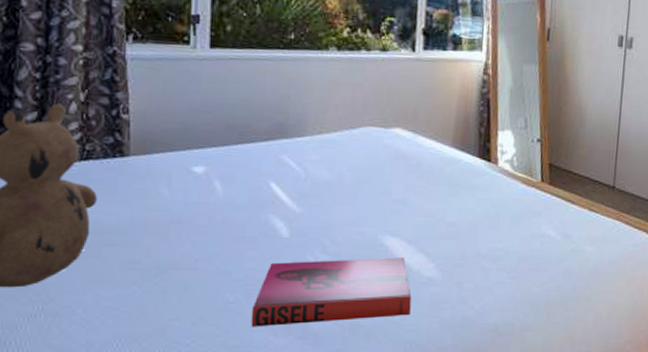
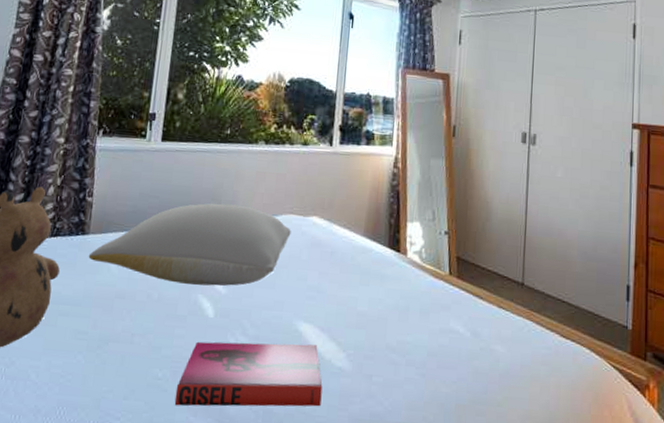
pillow: none [131,117,372,205] -> present [88,203,291,287]

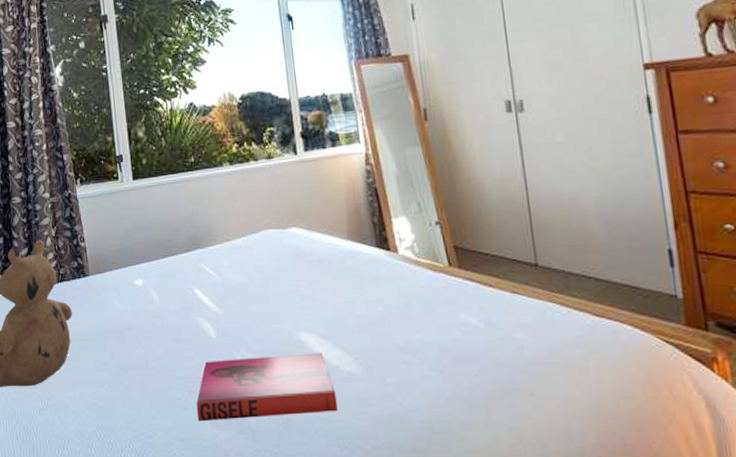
pillow: present [88,203,291,287] -> none [93,228,274,310]

